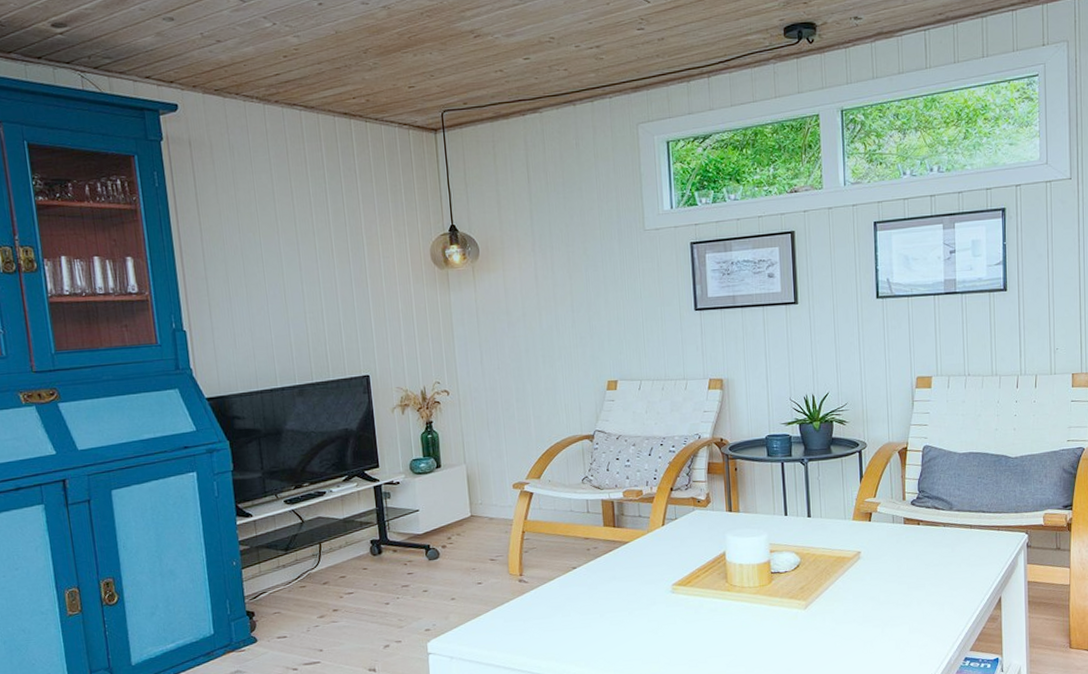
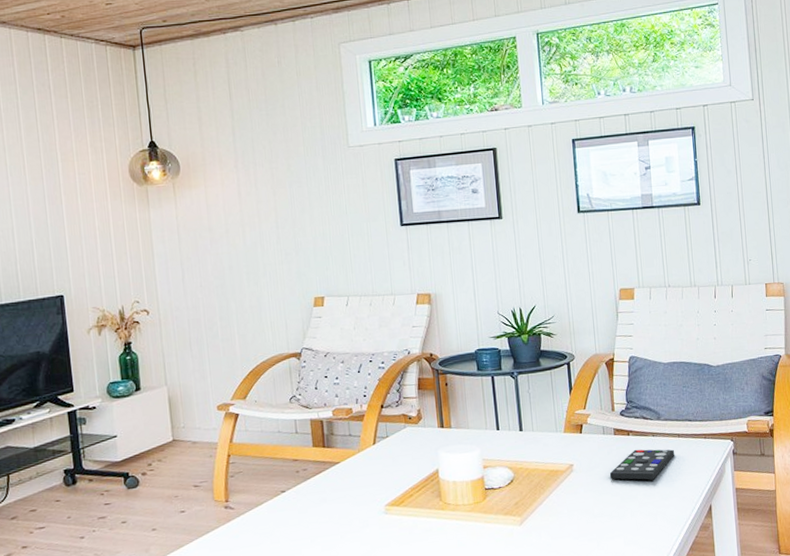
remote control: none [897,539,965,570] -> present [609,449,674,480]

